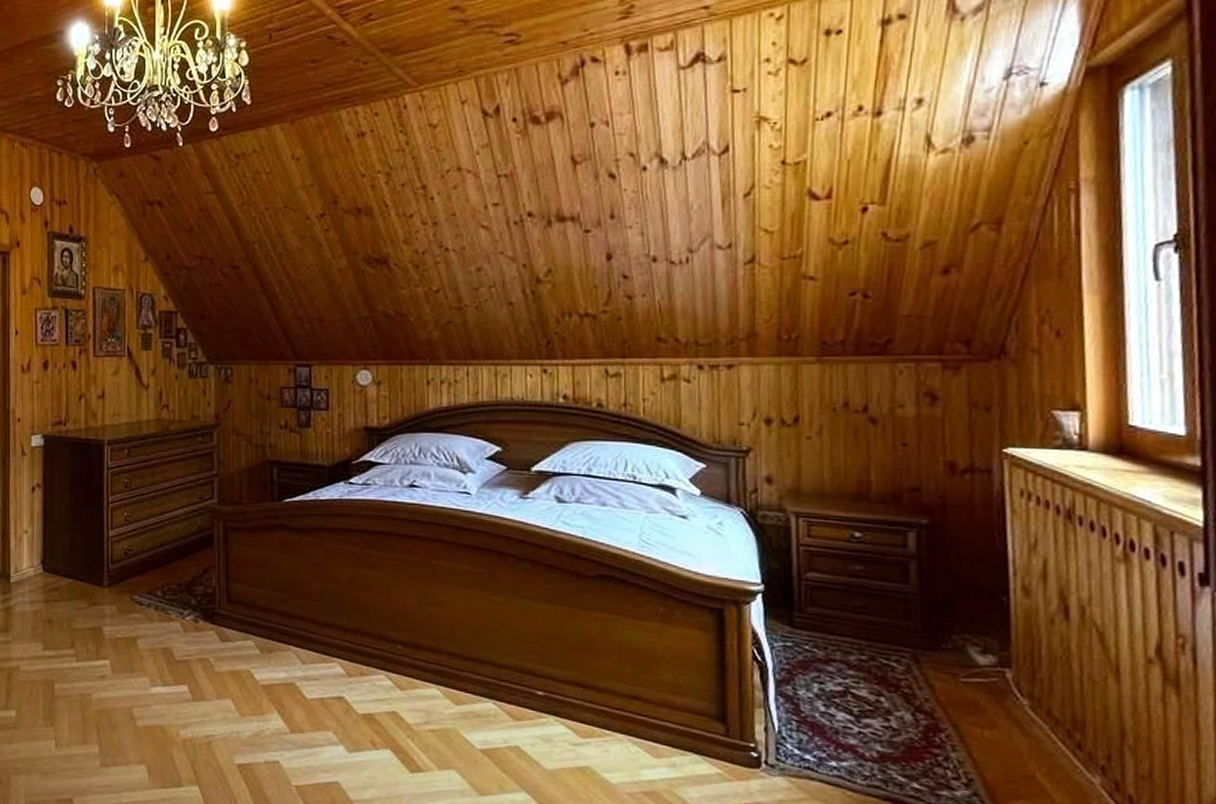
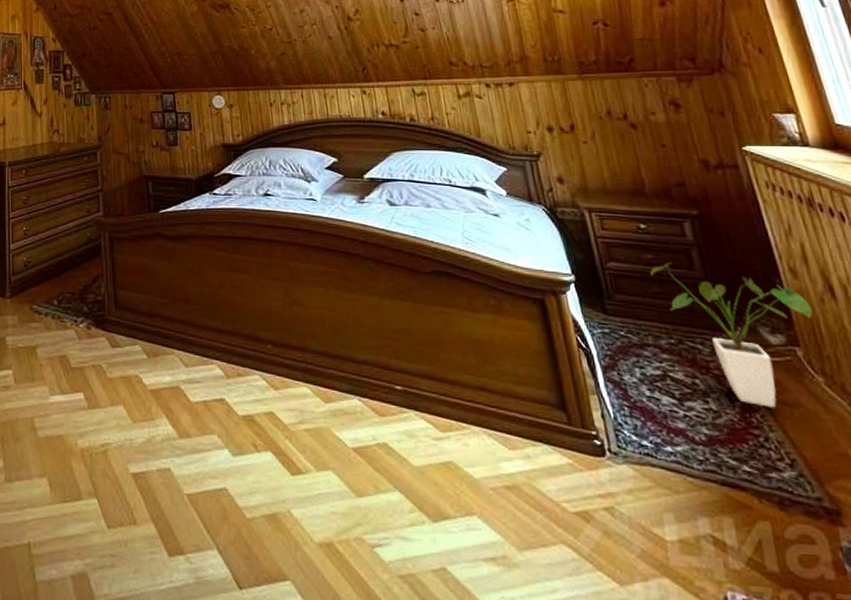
house plant: none [855,574,1037,729] -> present [650,262,813,408]

